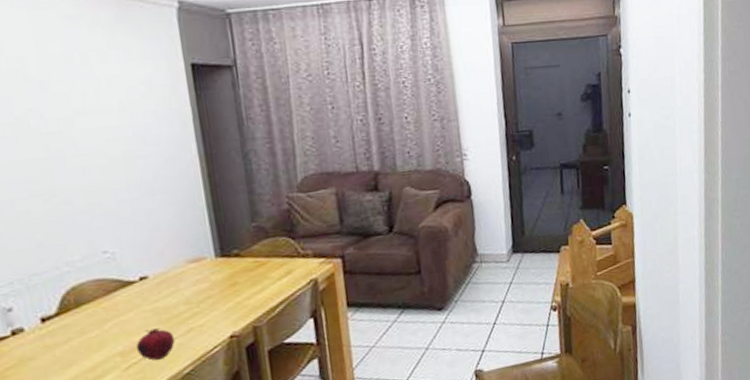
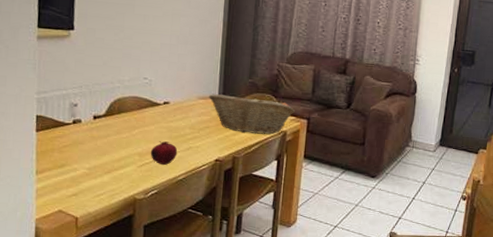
fruit basket: none [200,241,322,294] -> present [208,94,295,135]

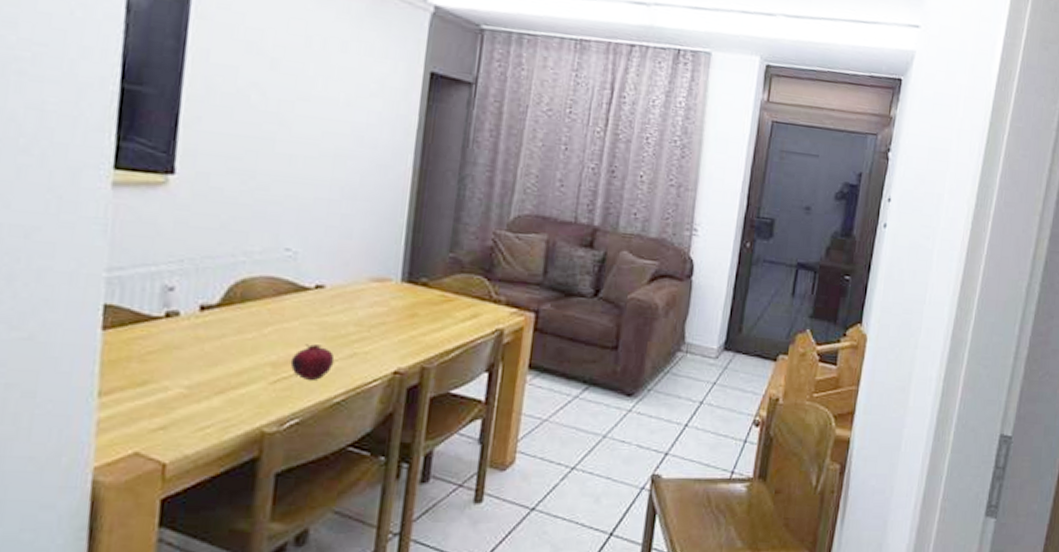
fruit basket: present [208,94,295,135] -> none [385,274,517,334]

